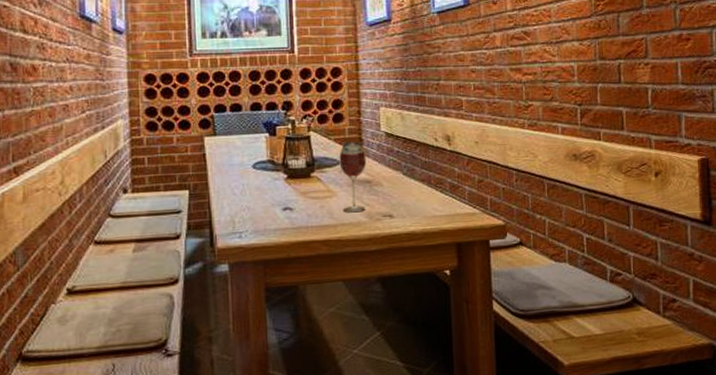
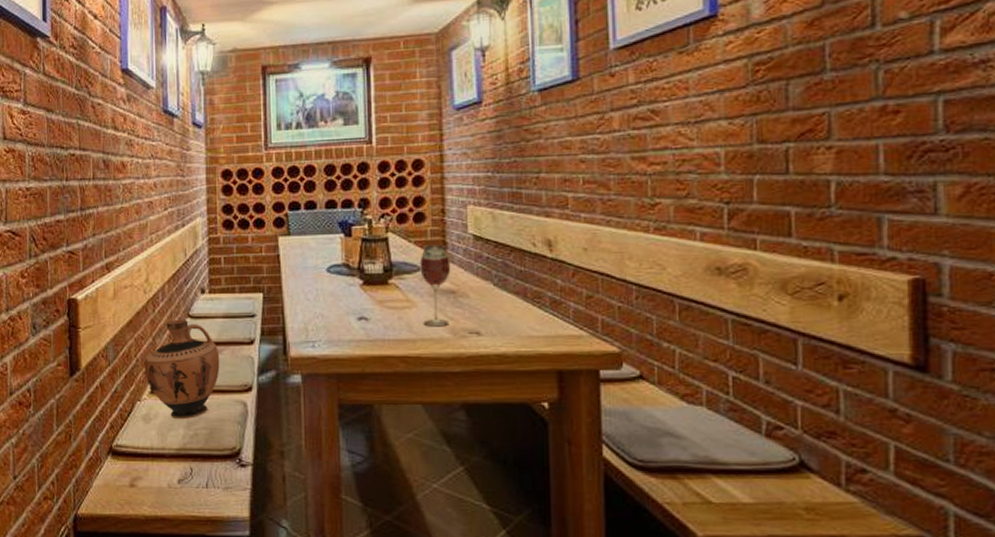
ceramic jug: none [59,219,144,318] -> present [144,319,220,420]

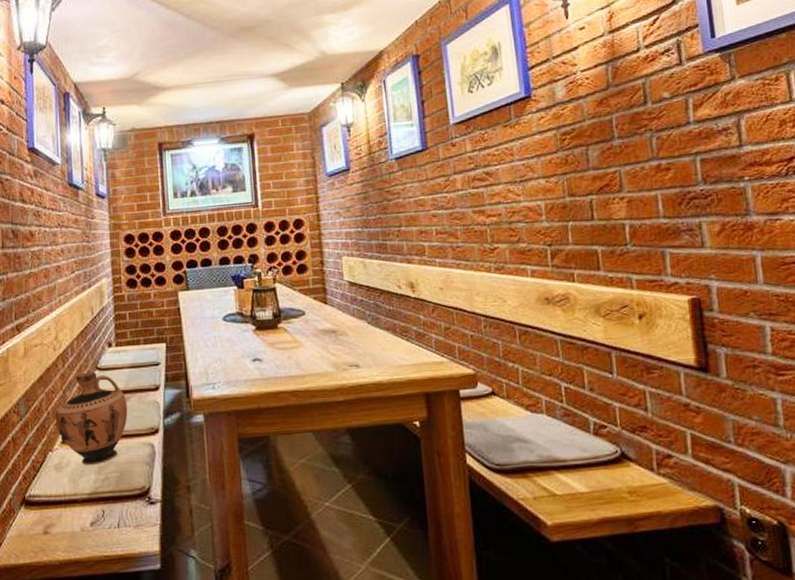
wineglass: present [419,244,451,327] -> none [304,291,332,363]

